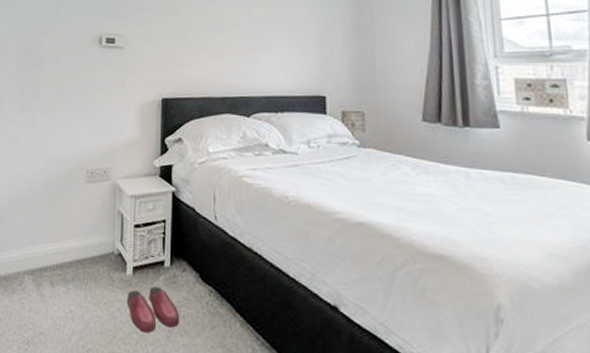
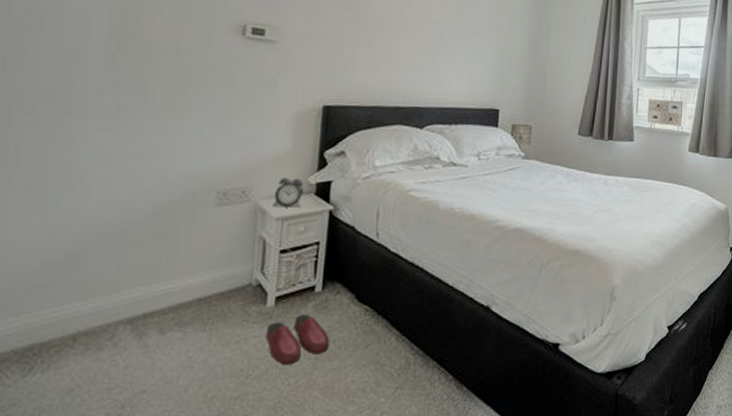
alarm clock: none [127,161,151,188] -> present [273,178,304,208]

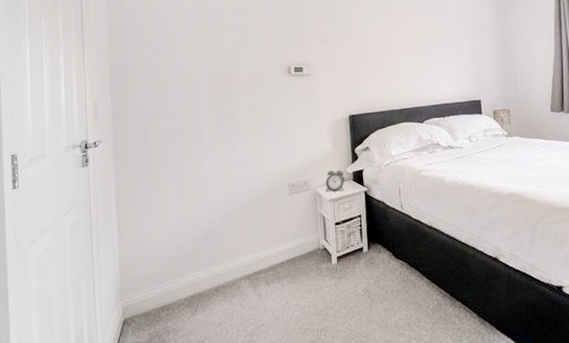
slippers: present [266,314,329,366] -> none [335,269,379,307]

